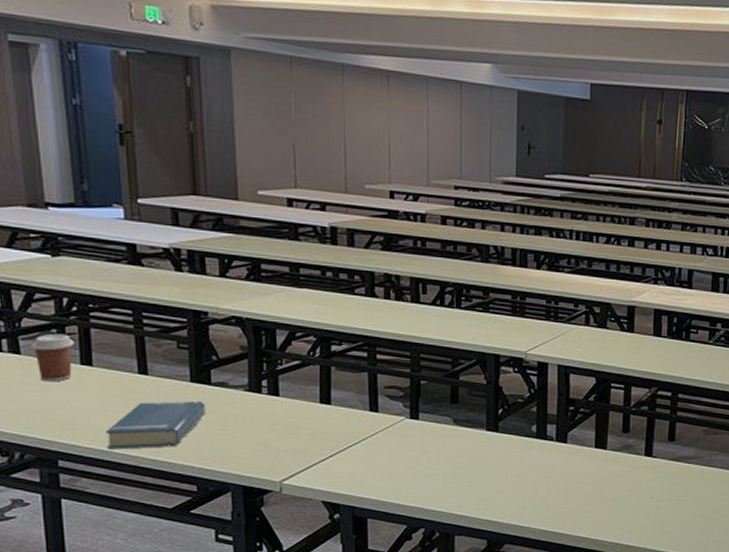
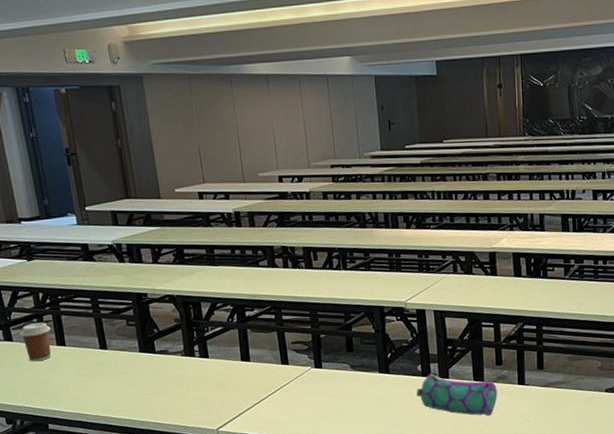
hardback book: present [106,401,205,449] -> none [81,368,154,412]
pencil case: none [528,435,621,489] -> present [416,373,497,417]

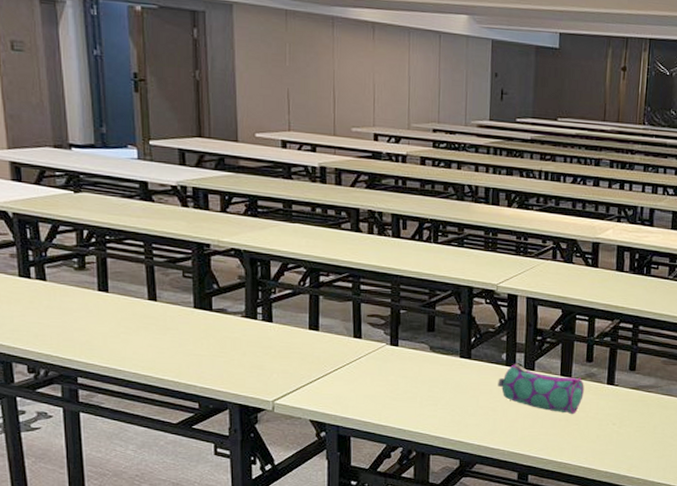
coffee cup: present [20,322,51,362] -> none [56,262,93,306]

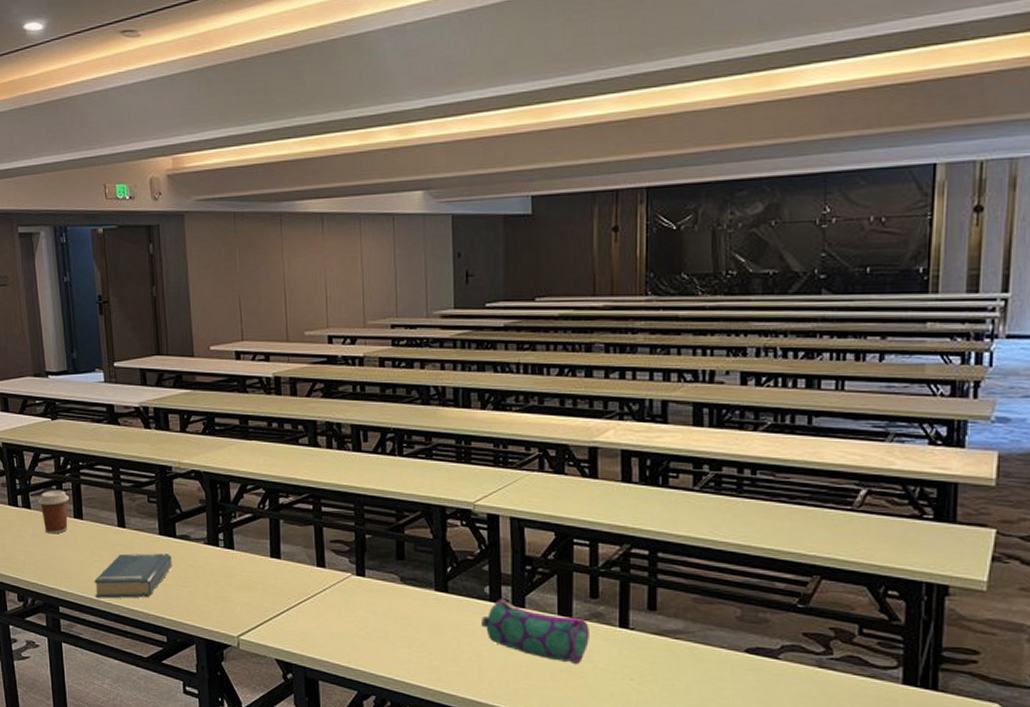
coffee cup: none [56,262,93,306] -> present [38,490,70,534]
hardback book: none [119,325,207,369] -> present [94,553,172,599]

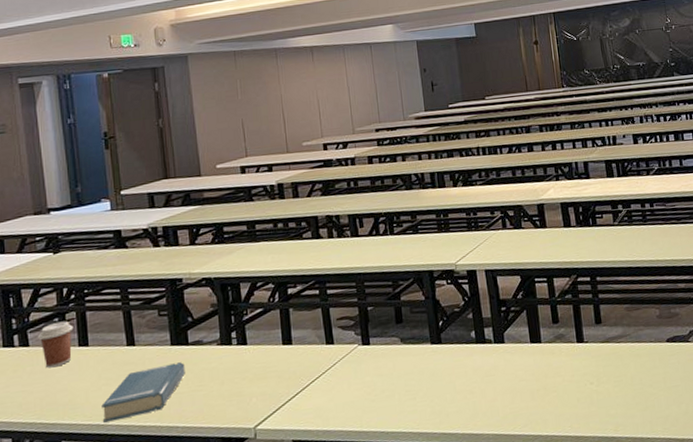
pencil case: present [481,598,589,665] -> none [471,338,557,383]

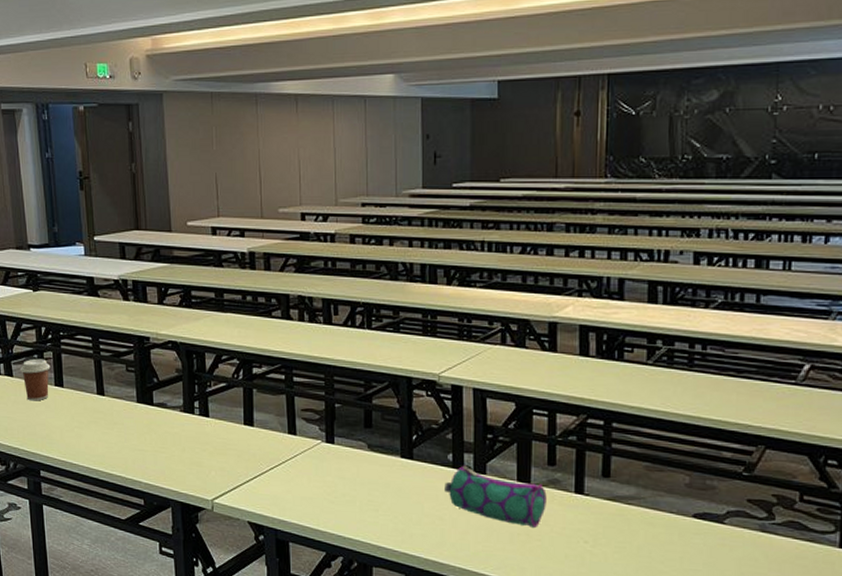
hardback book: present [101,362,185,423] -> none [74,420,149,463]
pencil case: none [471,338,557,383] -> present [444,465,547,529]

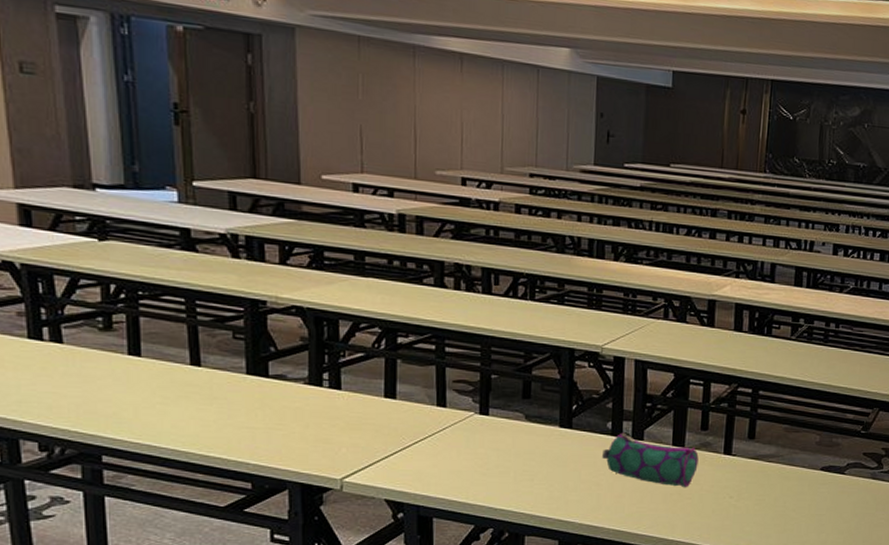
coffee cup: present [20,358,51,401] -> none [75,322,122,373]

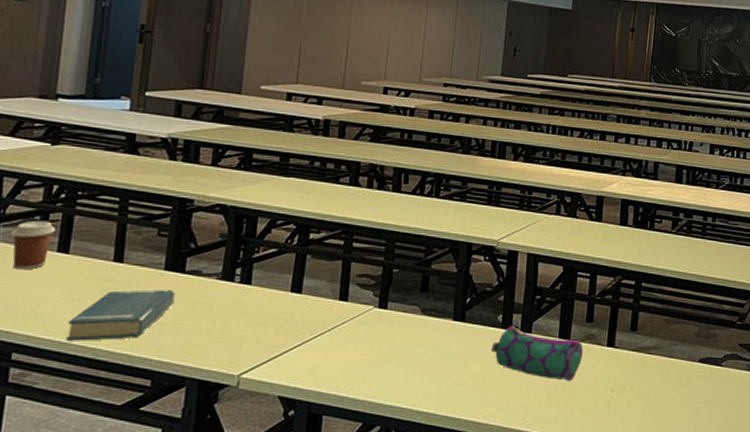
coffee cup: none [75,322,122,373] -> present [11,220,56,270]
hardback book: none [154,394,262,445] -> present [65,290,175,341]

